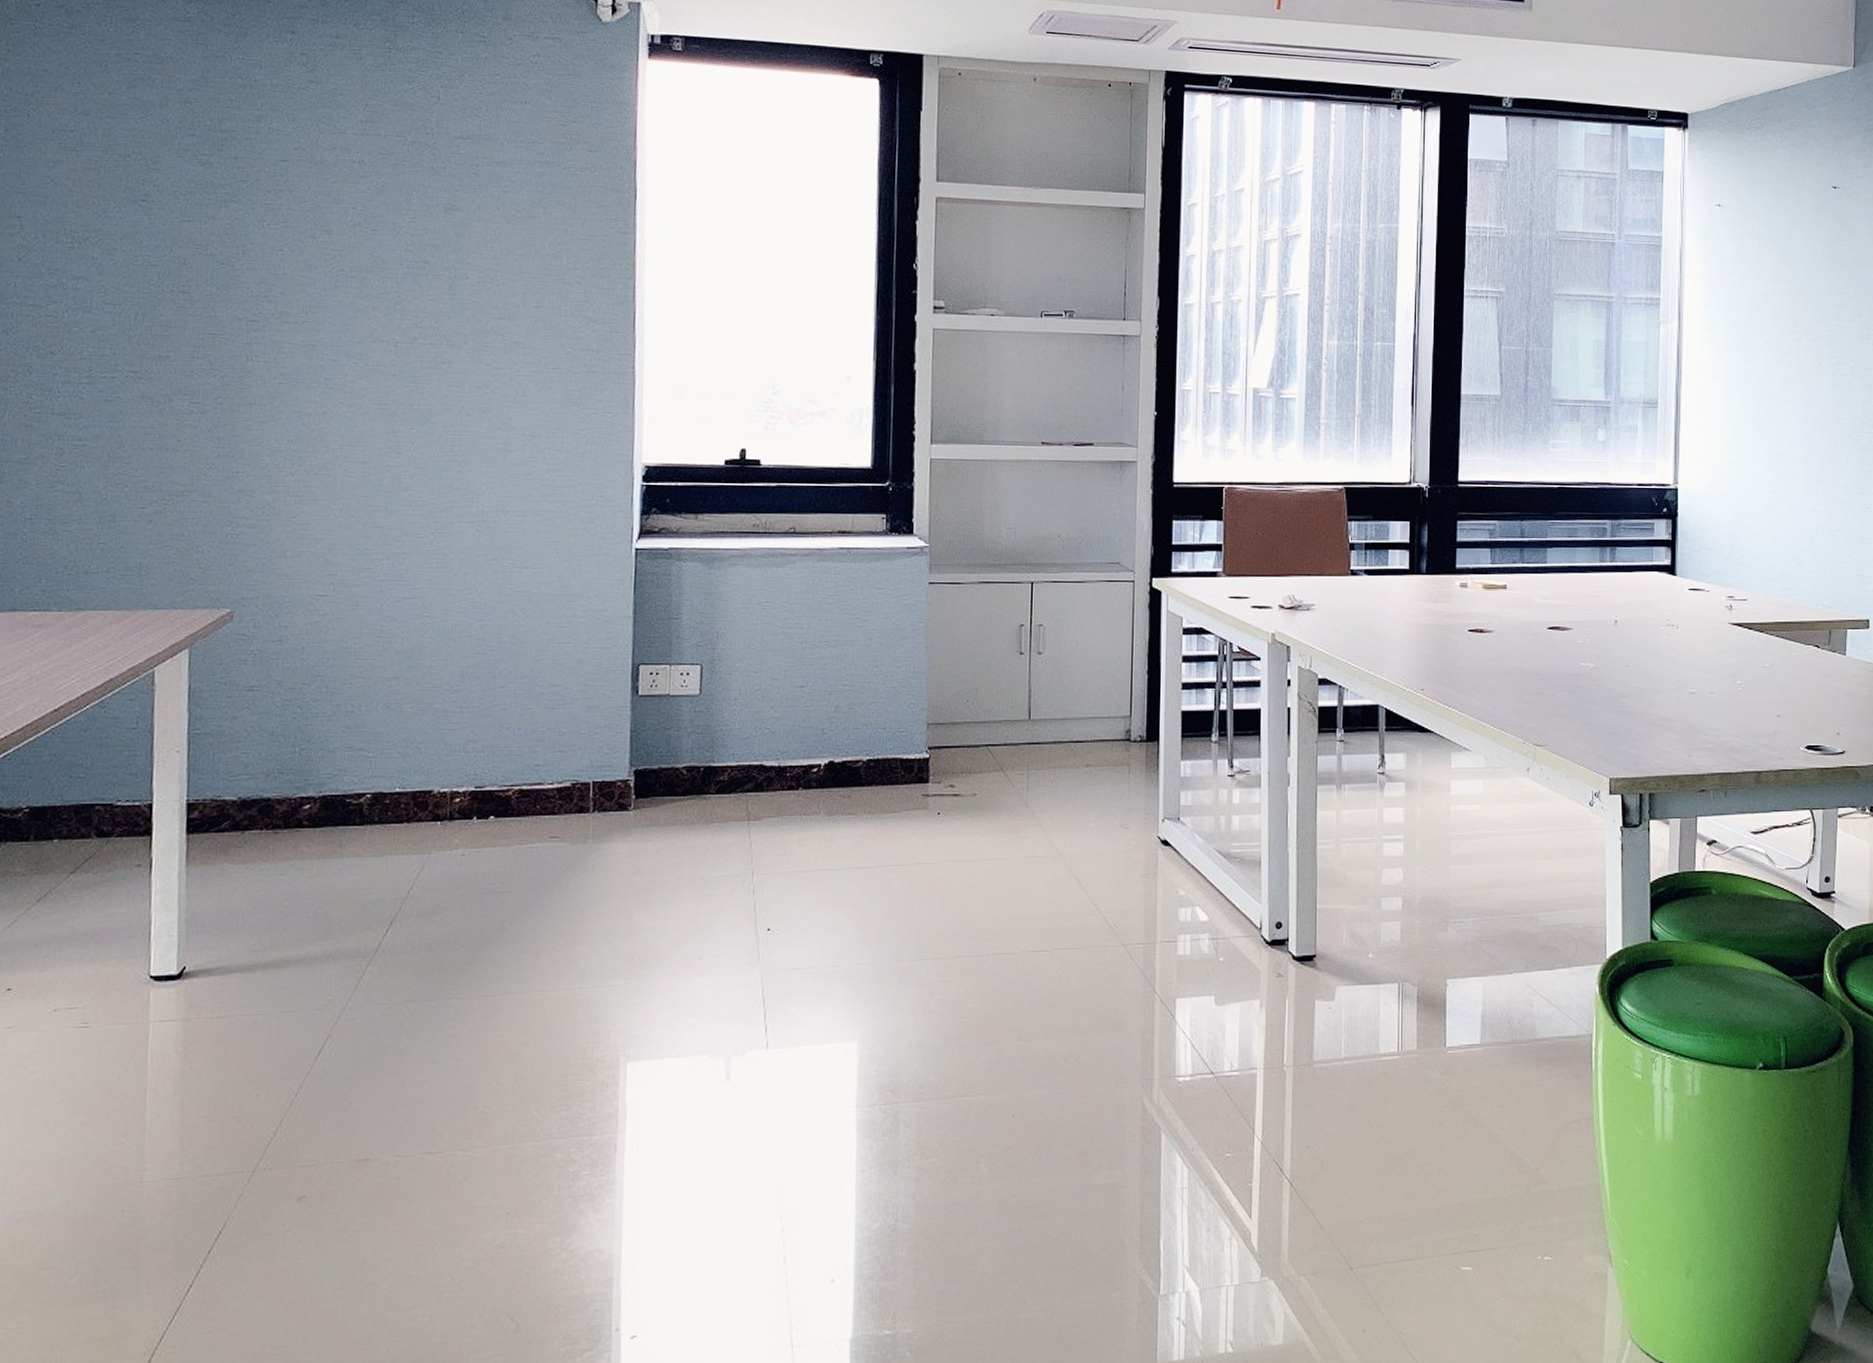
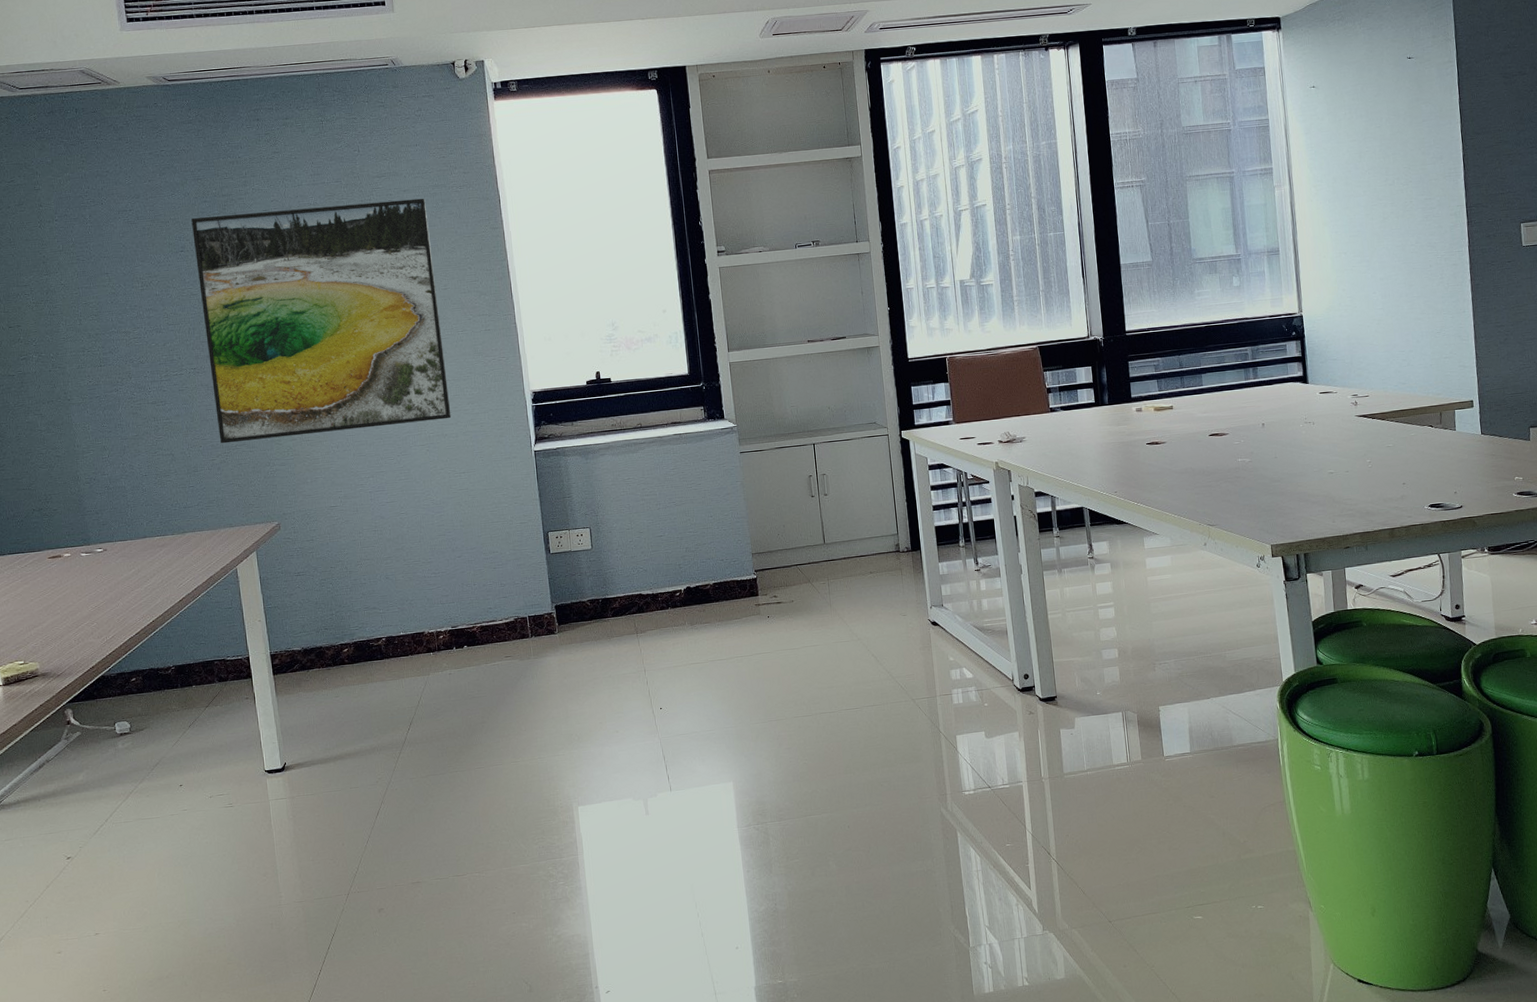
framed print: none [158,155,527,489] -> present [191,198,452,444]

